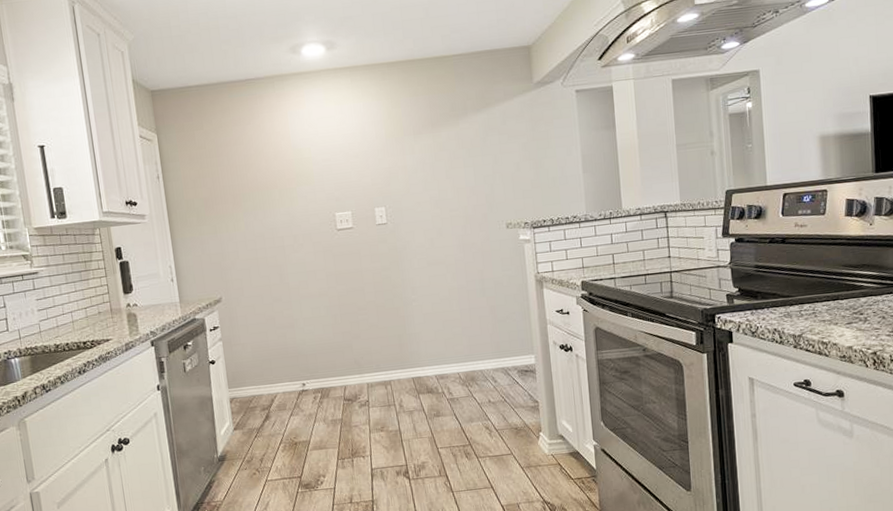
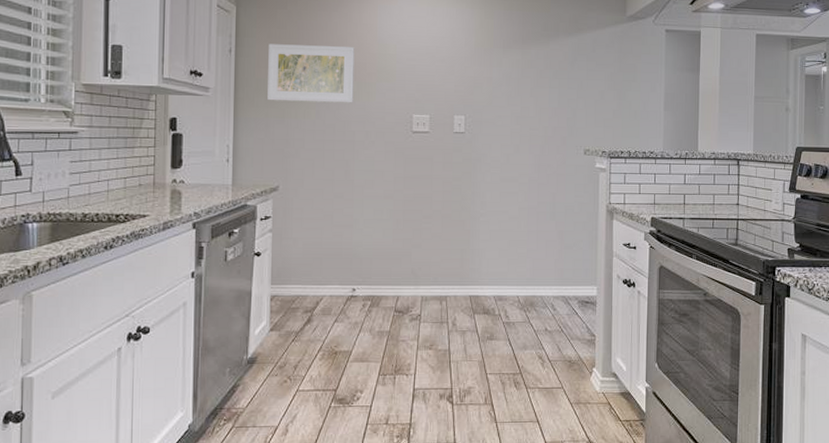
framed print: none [192,156,278,219] -> present [267,44,355,103]

